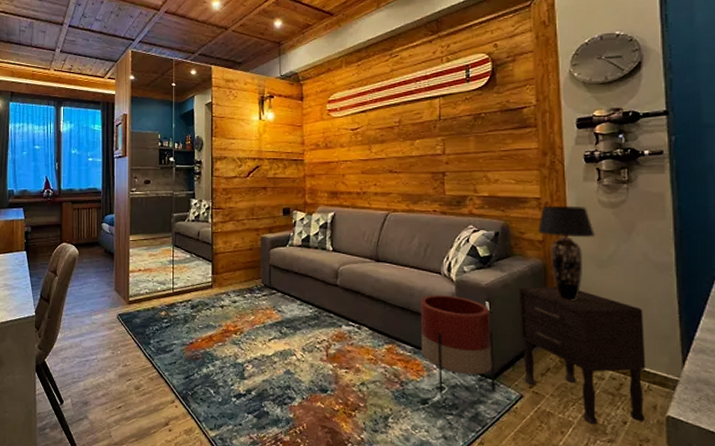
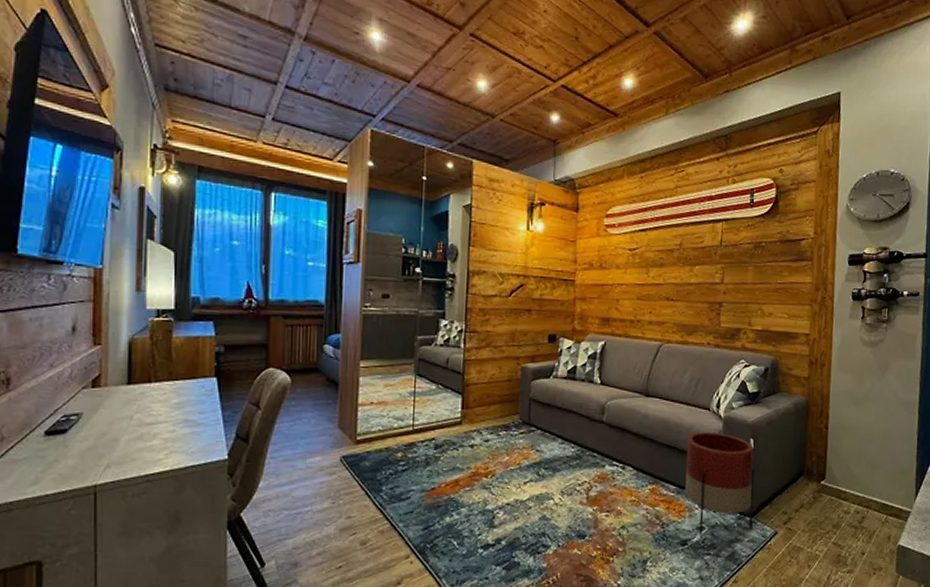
nightstand: present [518,286,646,425] -> none [779,423,888,557]
table lamp: present [537,205,595,301] -> none [804,342,854,437]

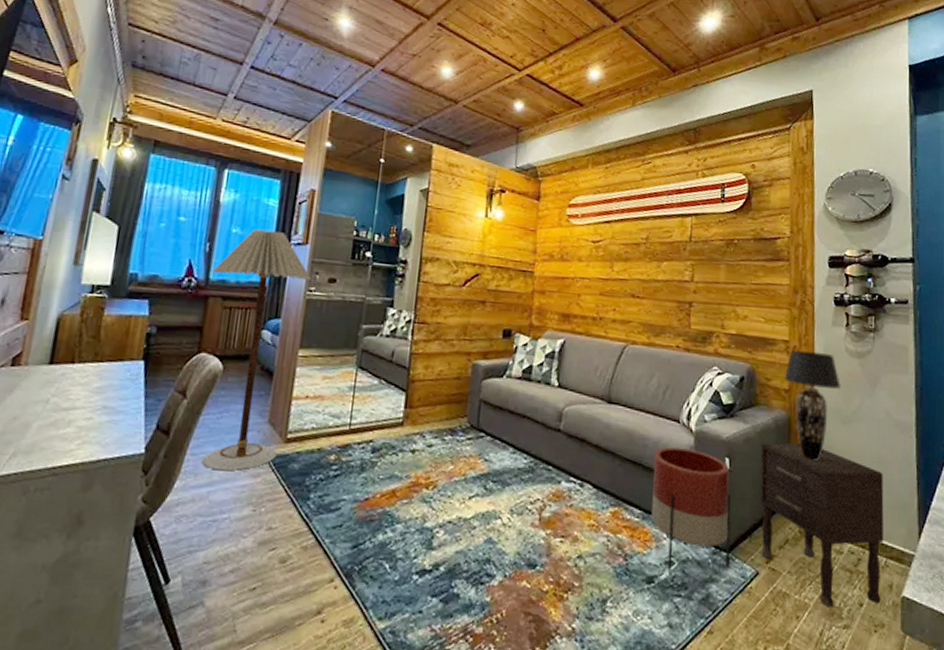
floor lamp: none [270,251,365,471] -> present [201,229,311,471]
nightstand: none [779,423,888,557] -> present [759,442,884,608]
table lamp: none [804,342,854,437] -> present [783,349,840,461]

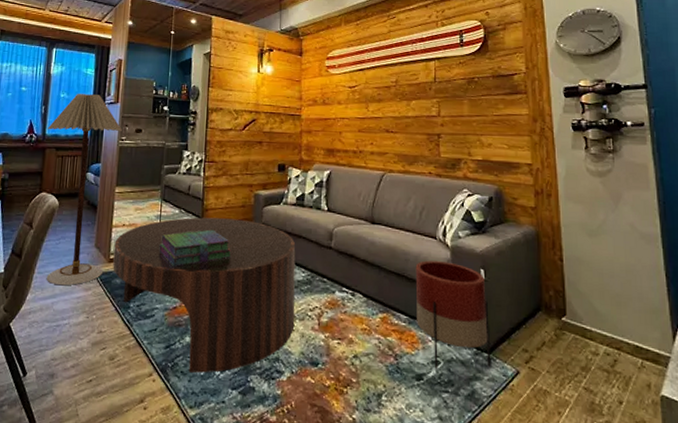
coffee table: none [290,389,518,578] -> present [113,217,296,373]
stack of books: none [350,405,441,449] -> present [159,229,232,267]
nightstand: present [759,442,884,608] -> none [512,254,640,405]
table lamp: present [783,349,840,461] -> none [529,171,584,270]

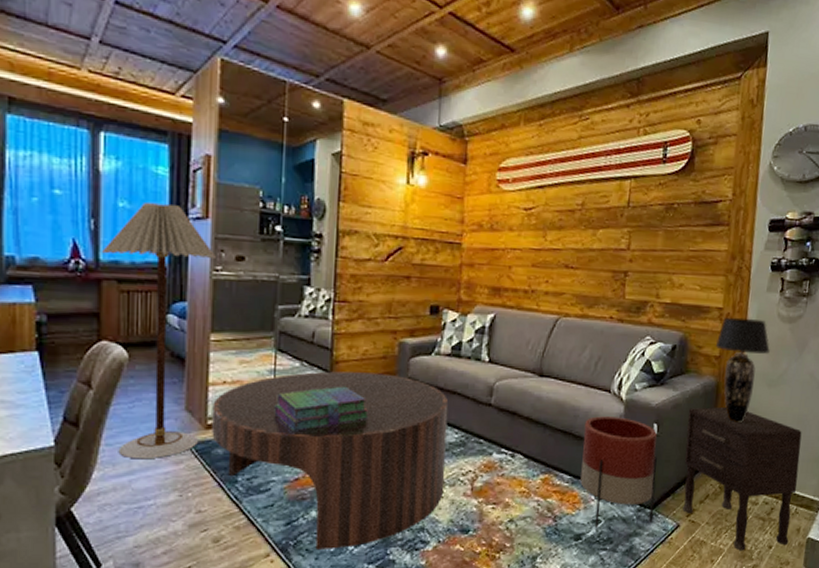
nightstand: none [512,254,640,405] -> present [682,407,802,551]
table lamp: none [529,171,584,270] -> present [715,317,770,422]

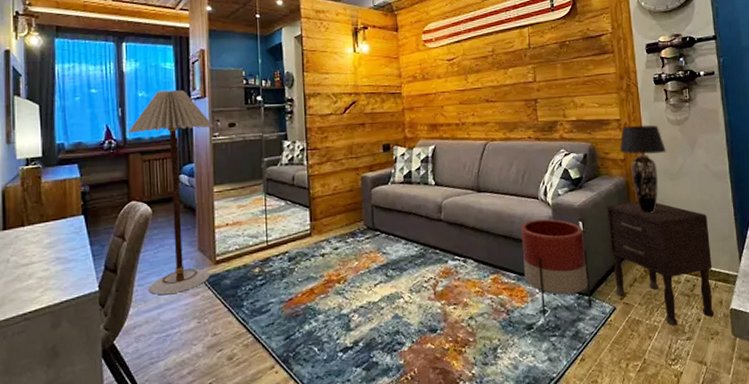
coffee table: present [212,371,448,549] -> none [219,203,412,358]
stack of books: present [274,386,369,431] -> none [268,217,344,259]

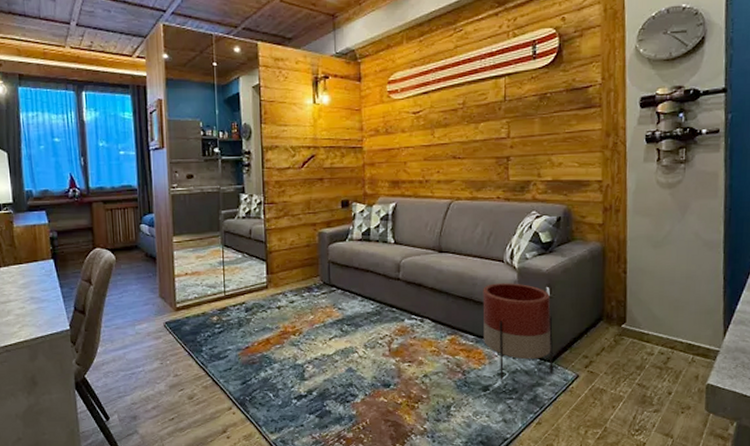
floor lamp: present [127,90,213,295] -> none [90,141,172,337]
nightstand: present [606,202,714,326] -> none [577,269,692,397]
table lamp: present [619,125,666,213] -> none [598,187,652,282]

